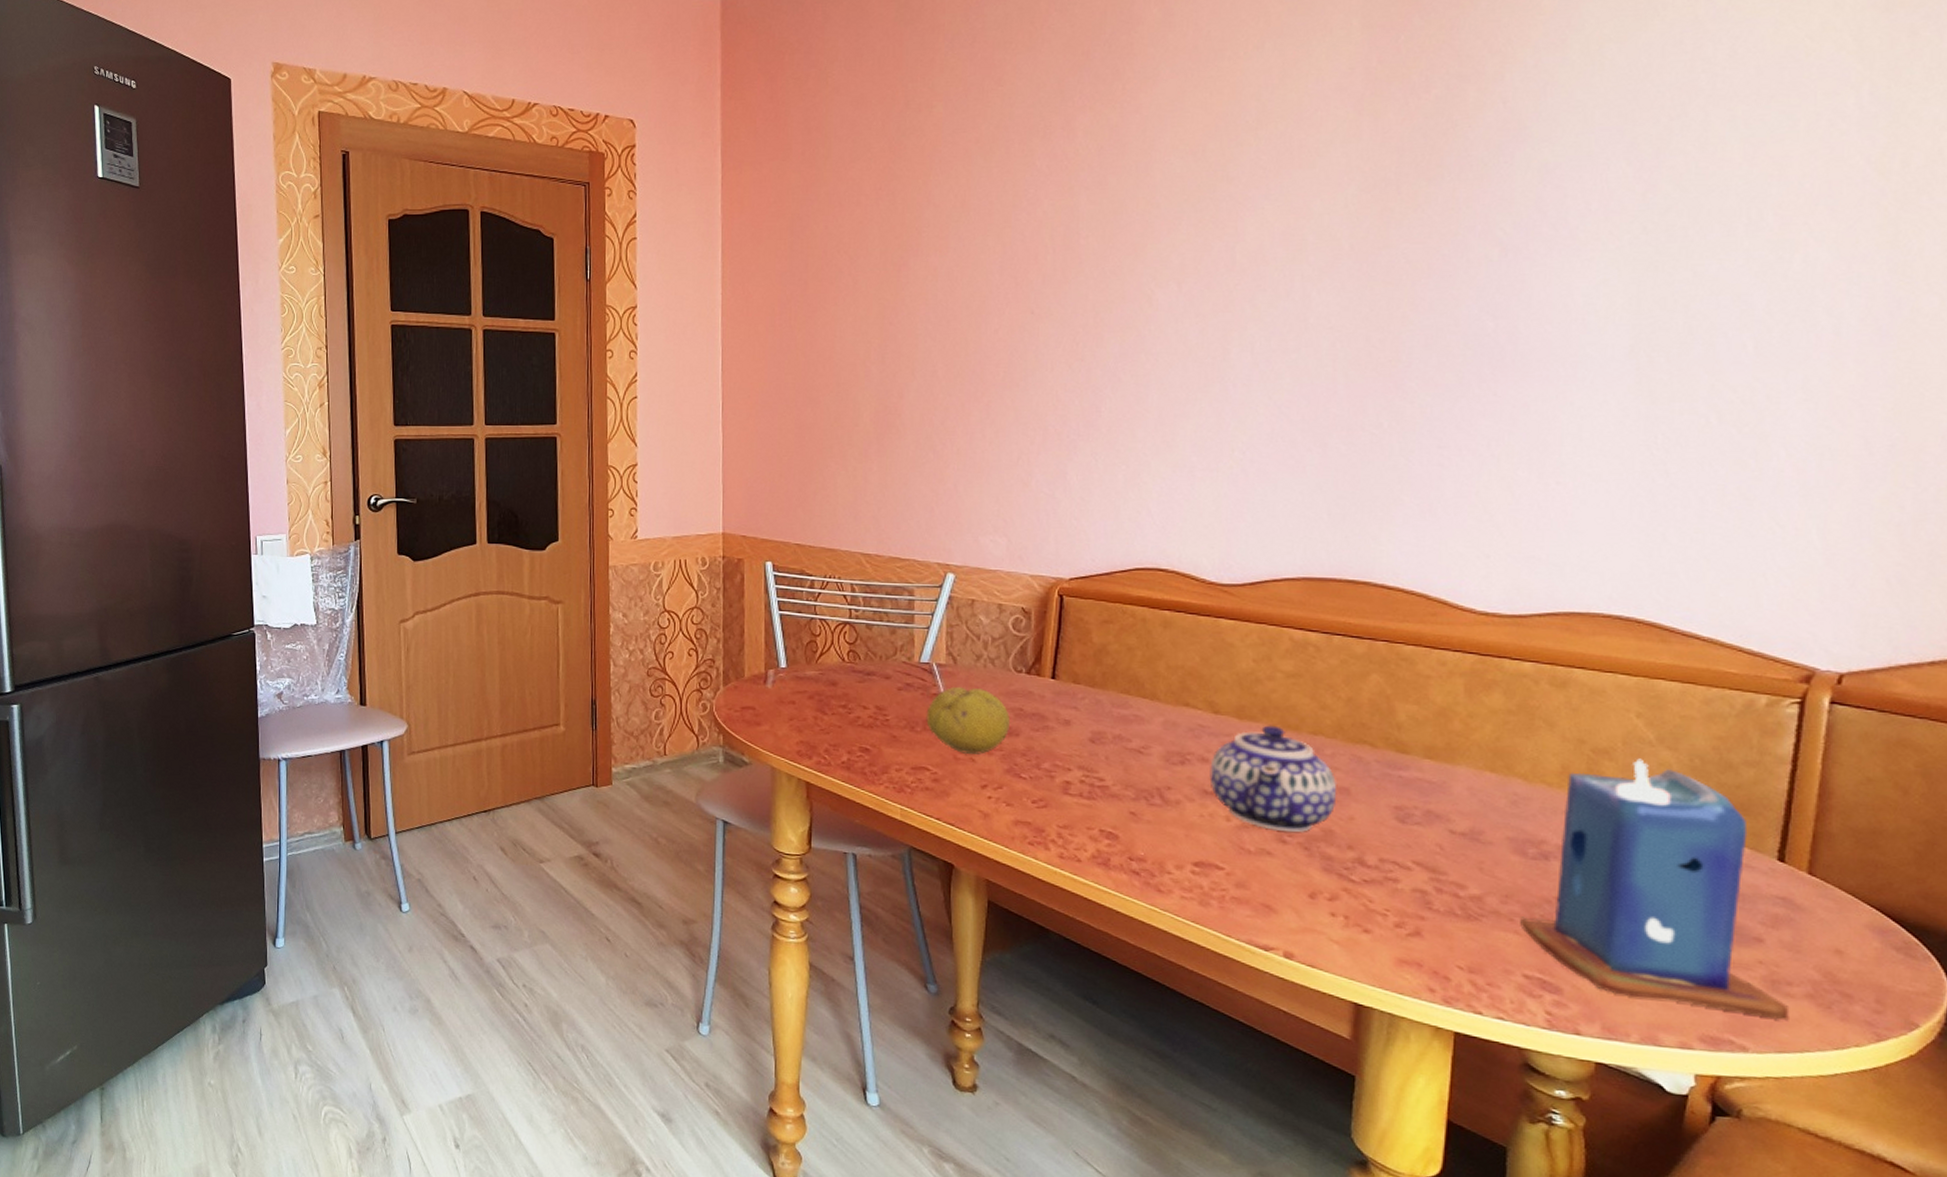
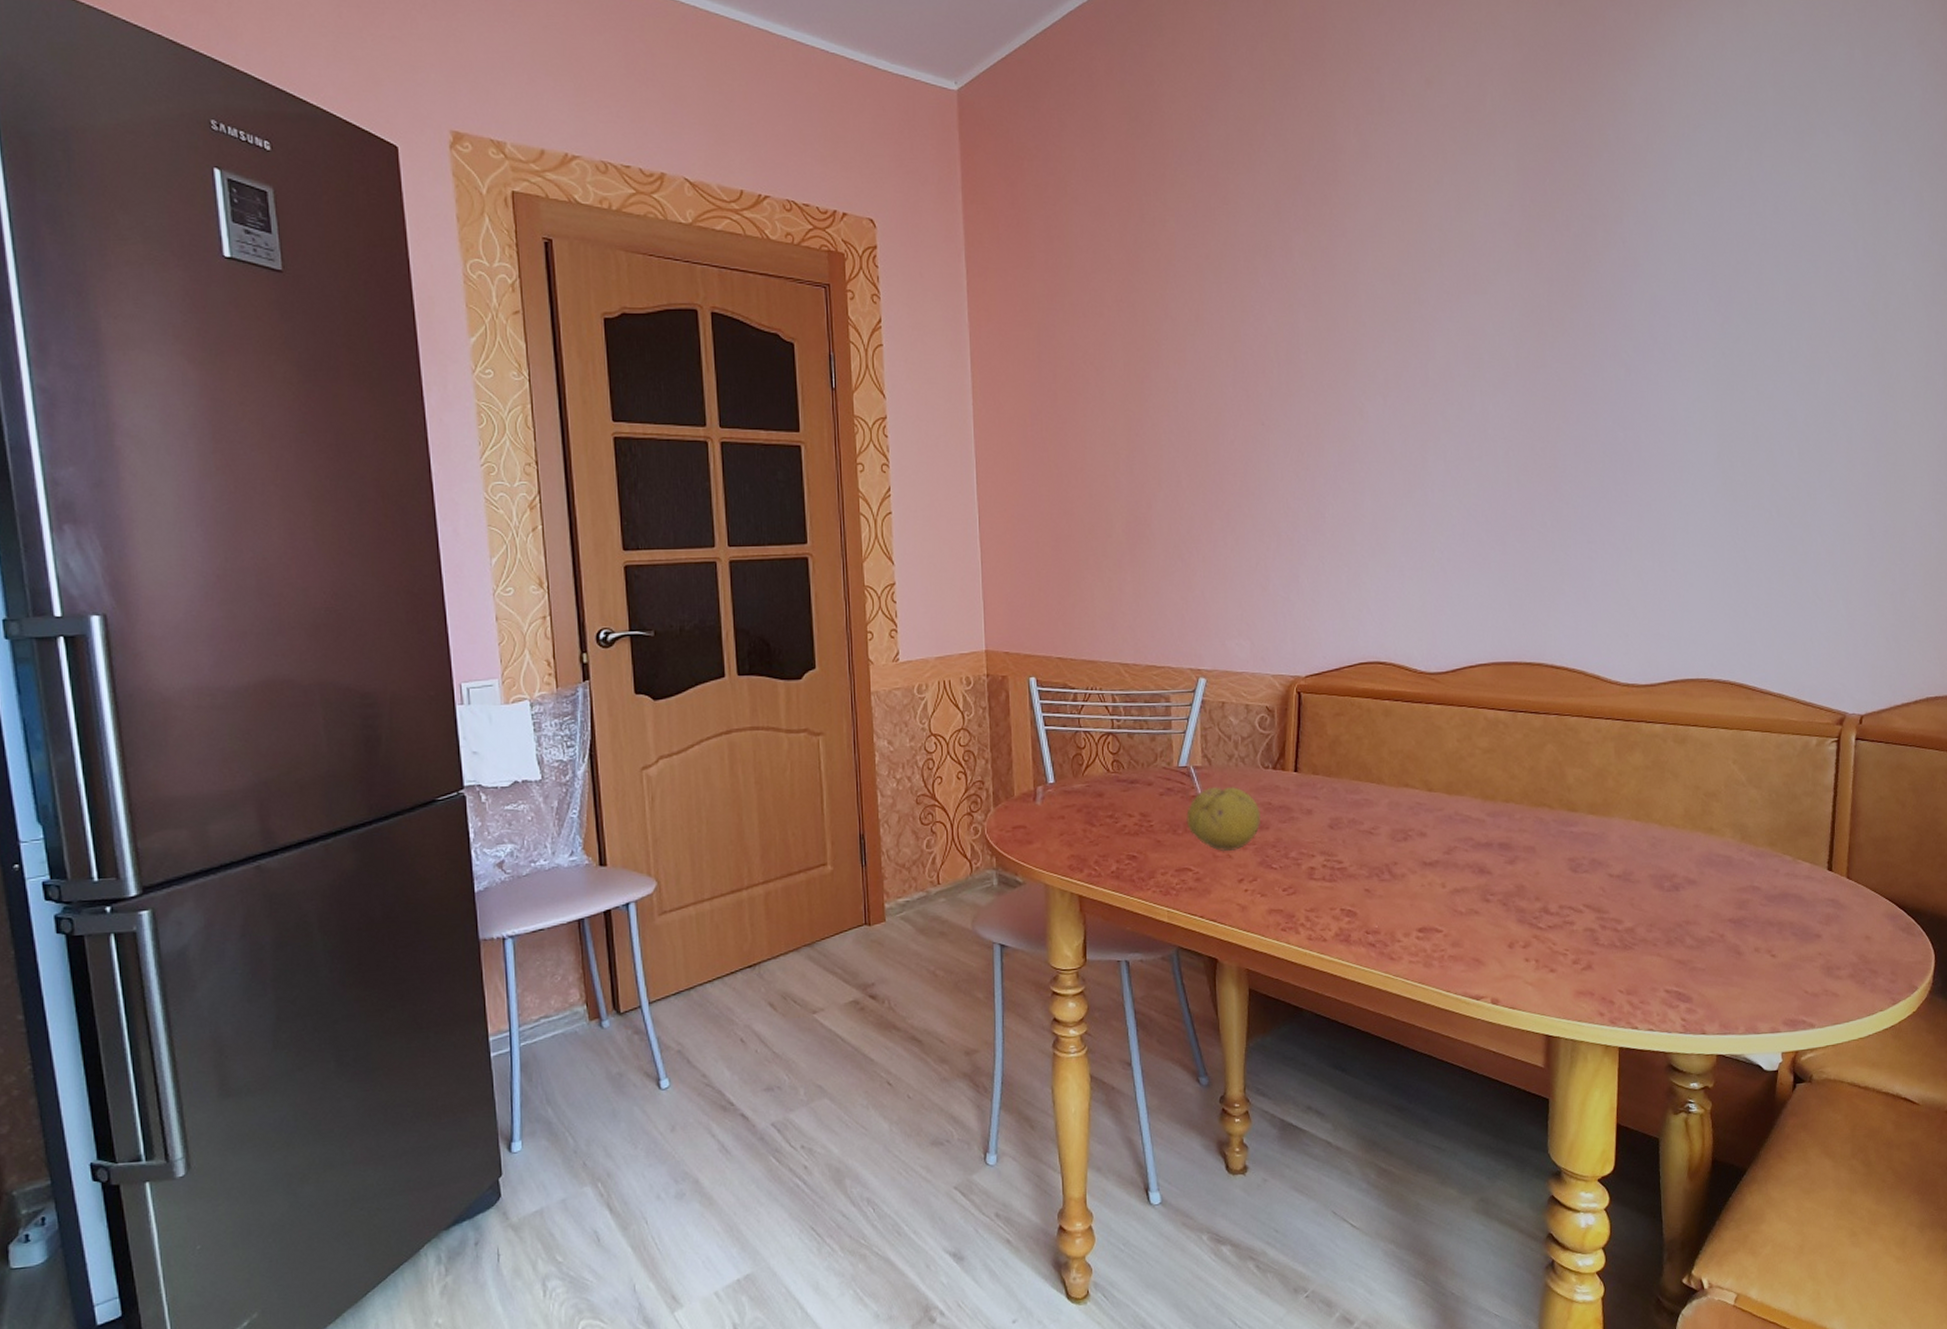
teapot: present [1209,725,1338,833] -> none [1427,797,1526,892]
candle: present [1520,758,1790,1021] -> none [1661,797,1839,999]

